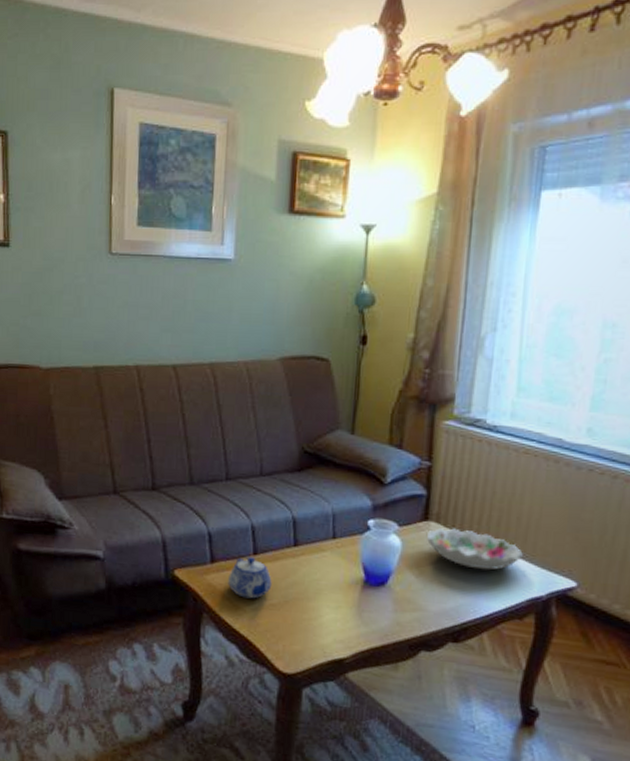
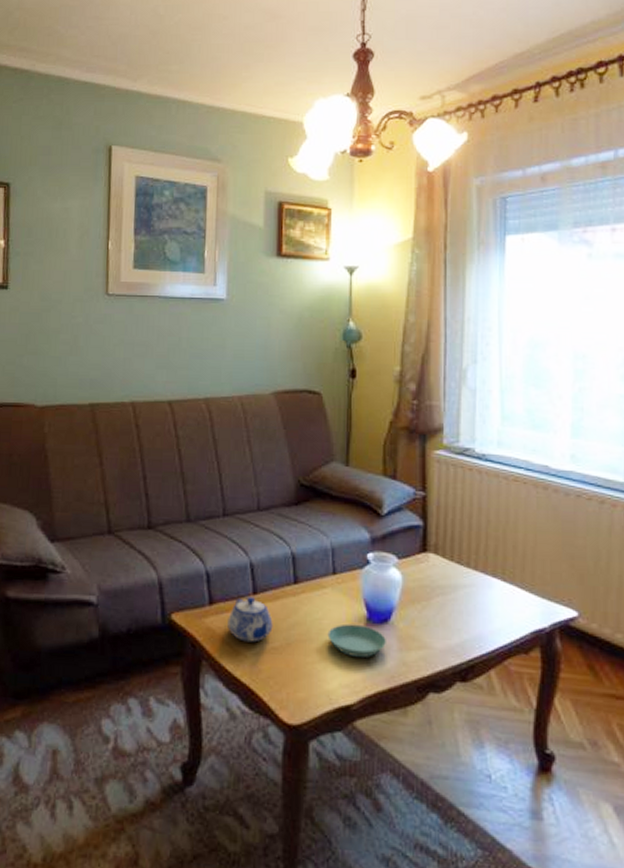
saucer: none [324,585,382,617] -> present [327,623,386,658]
decorative bowl: present [426,528,523,571] -> none [426,559,522,602]

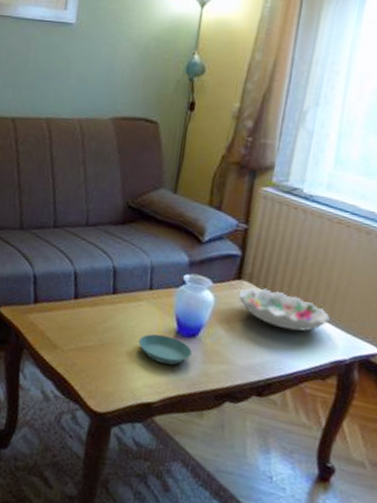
teapot: present [227,597,273,643] -> none [48,300,90,340]
decorative bowl: none [426,559,522,602] -> present [238,288,330,331]

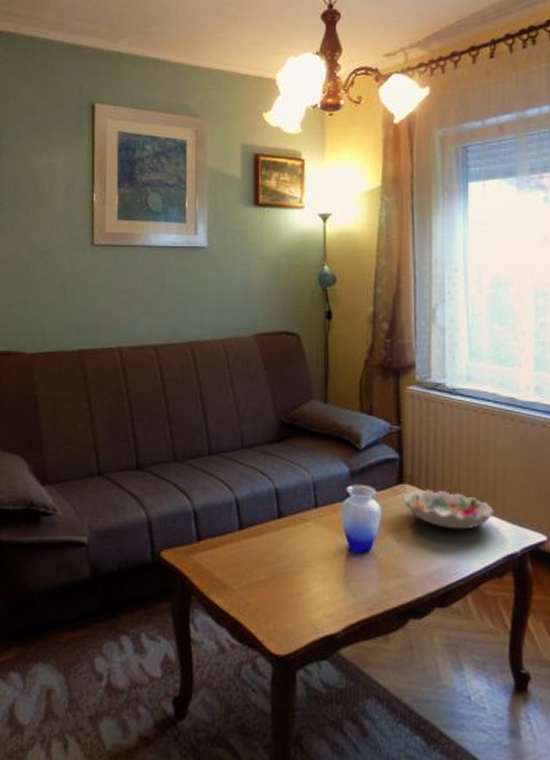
saucer: present [138,334,192,365] -> none [311,555,367,588]

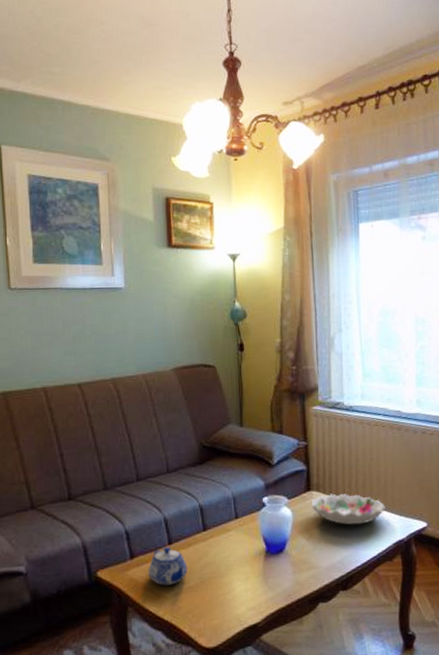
teapot: none [215,532,259,577] -> present [148,547,188,586]

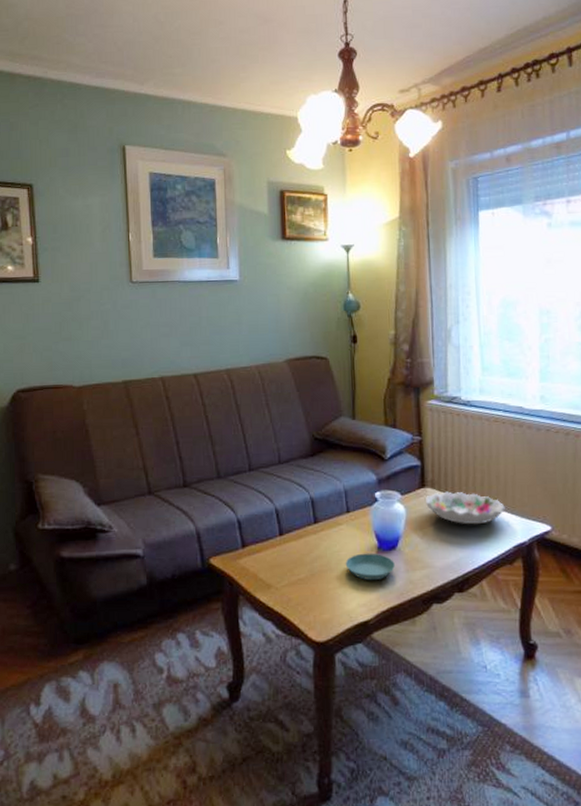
teapot: present [148,547,188,586] -> none [259,538,298,577]
saucer: none [234,557,283,585] -> present [345,553,395,581]

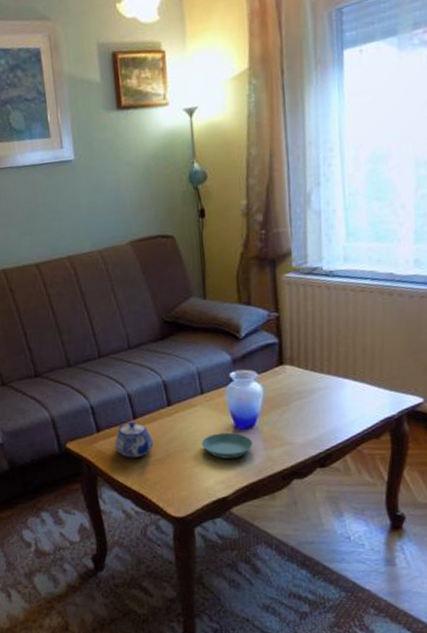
teapot: none [259,538,298,577] -> present [114,421,154,458]
decorative bowl: present [425,491,505,525] -> none [283,368,372,401]

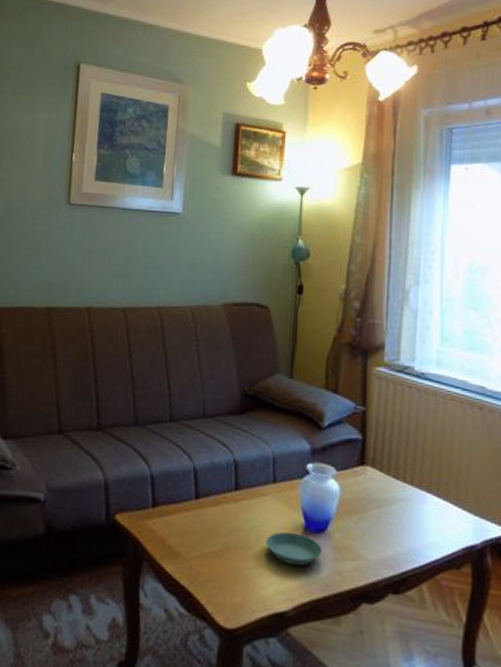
teapot: present [114,421,154,458] -> none [169,501,213,546]

